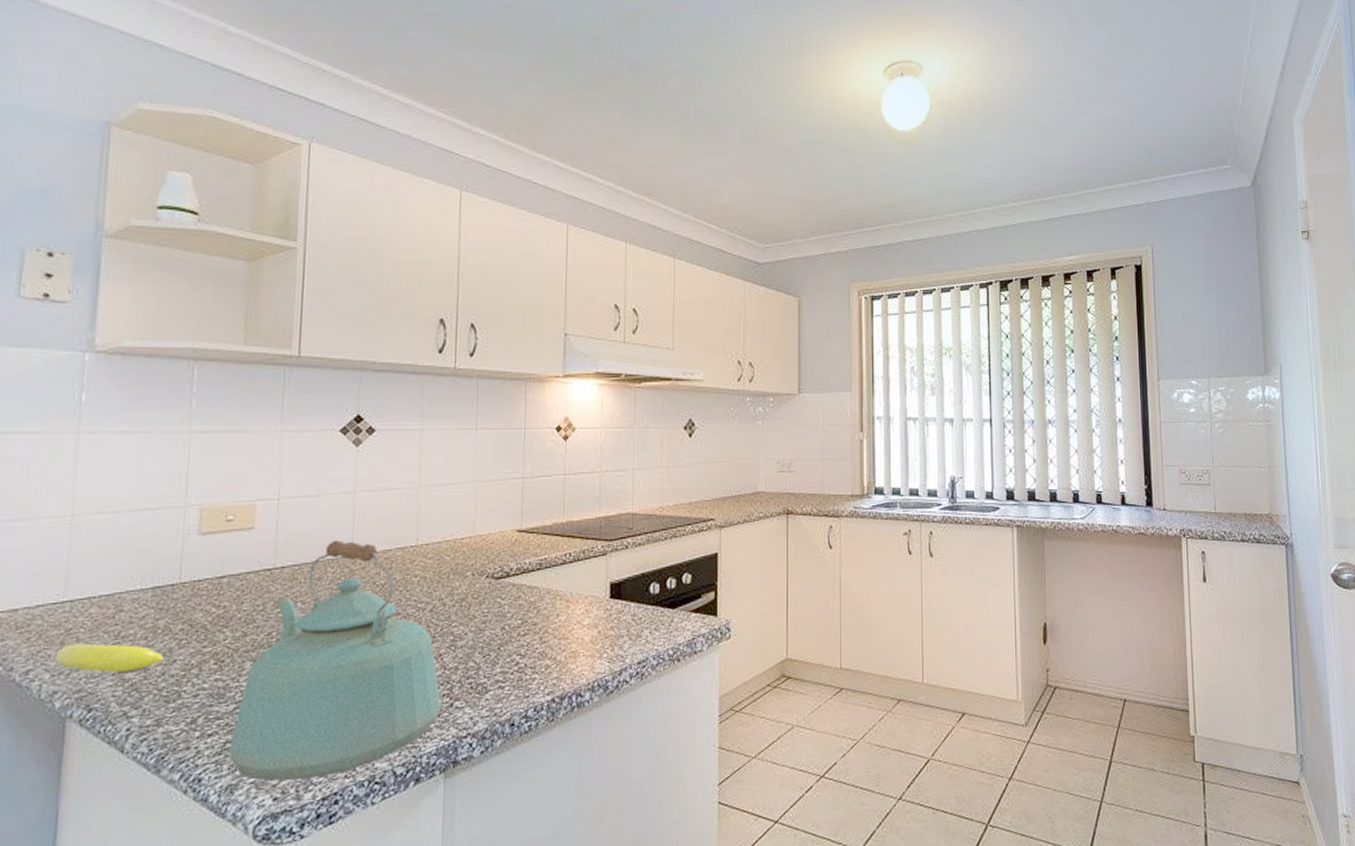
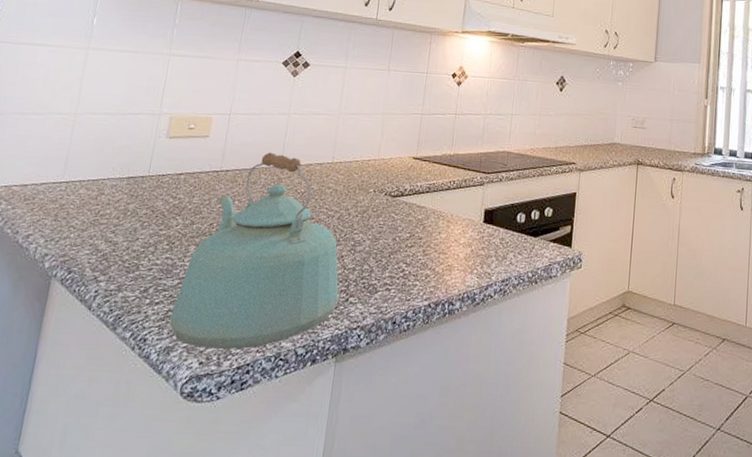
banana: present [55,643,163,673] -> none [49,216,129,244]

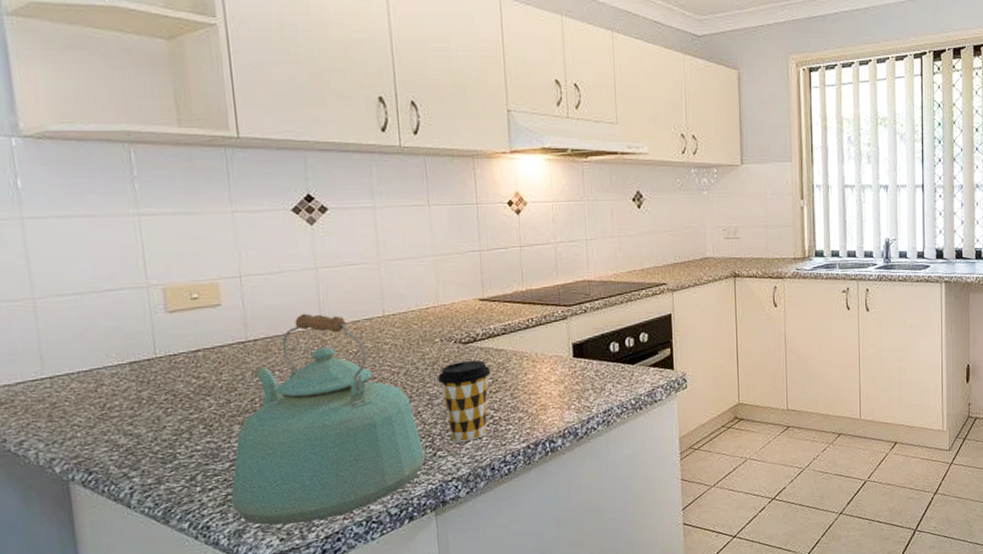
coffee cup: none [363,213,411,292] -> present [438,360,491,442]

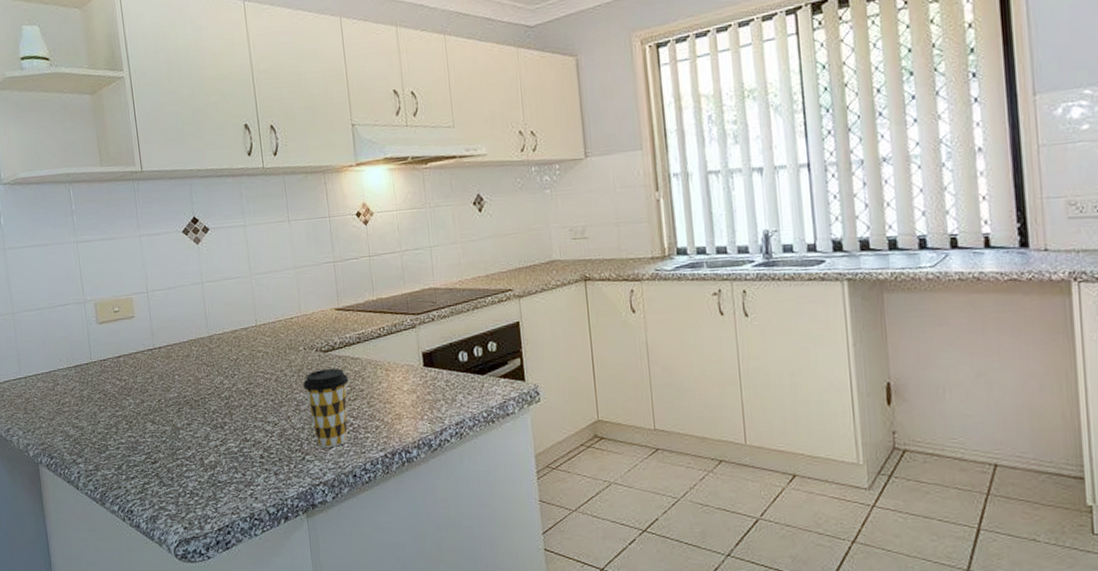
kettle: present [231,313,425,526] -> none [147,323,295,515]

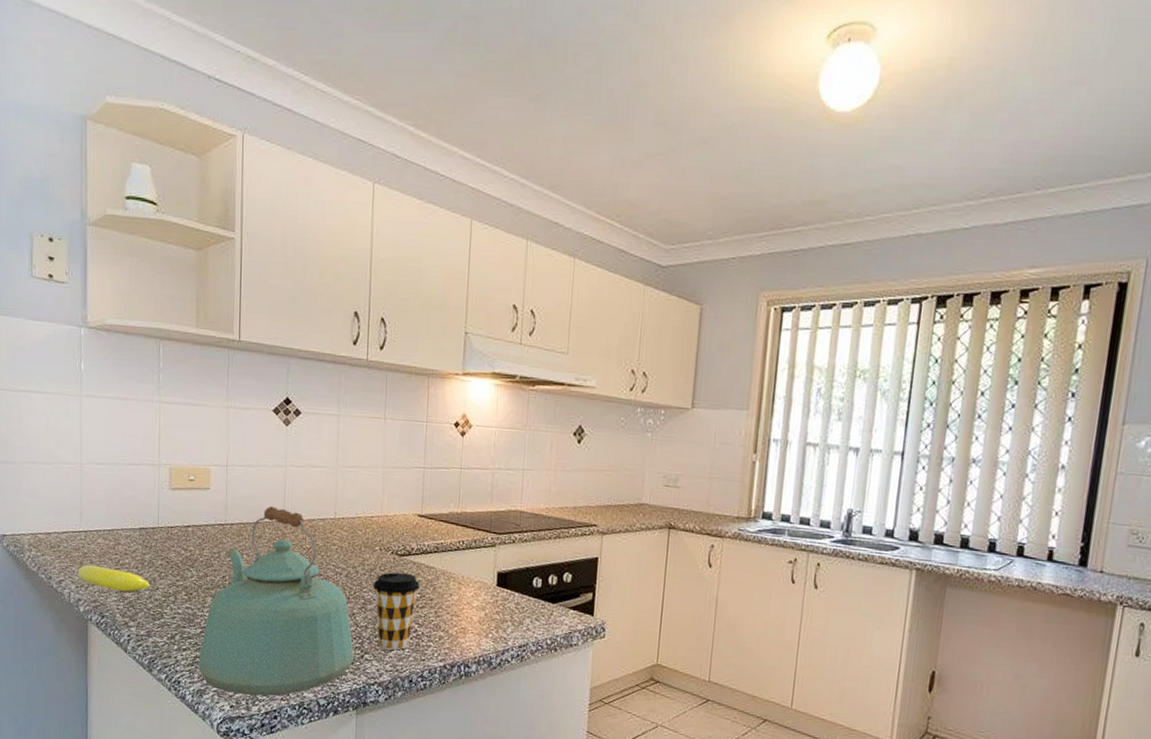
banana: none [23,409,91,430] -> present [77,564,150,592]
kettle: none [147,323,295,515] -> present [198,506,354,696]

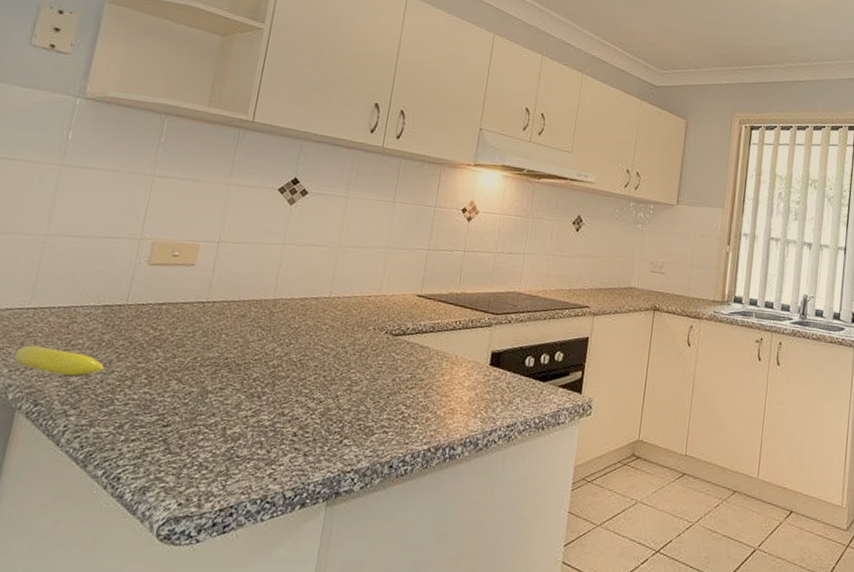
kettle: present [198,506,354,696] -> none [146,283,333,492]
coffee cup: present [373,572,420,650] -> none [359,352,412,434]

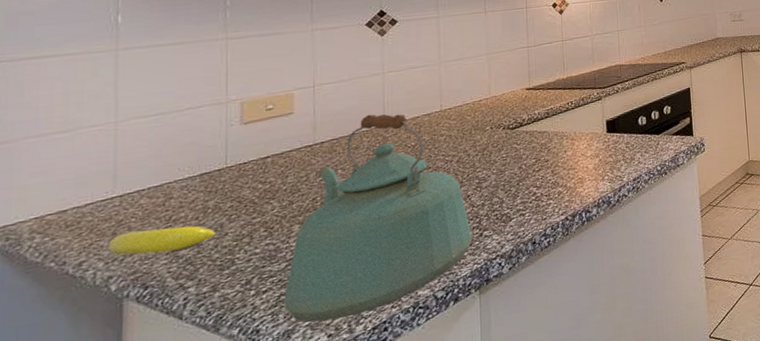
kettle: none [146,283,333,492] -> present [284,114,472,323]

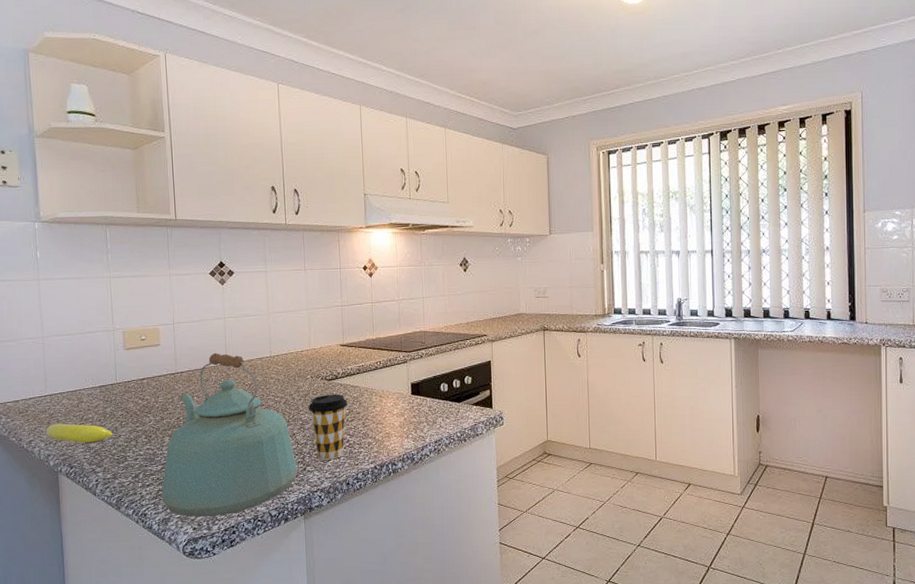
coffee cup: none [487,143,535,221] -> present [309,394,348,460]

